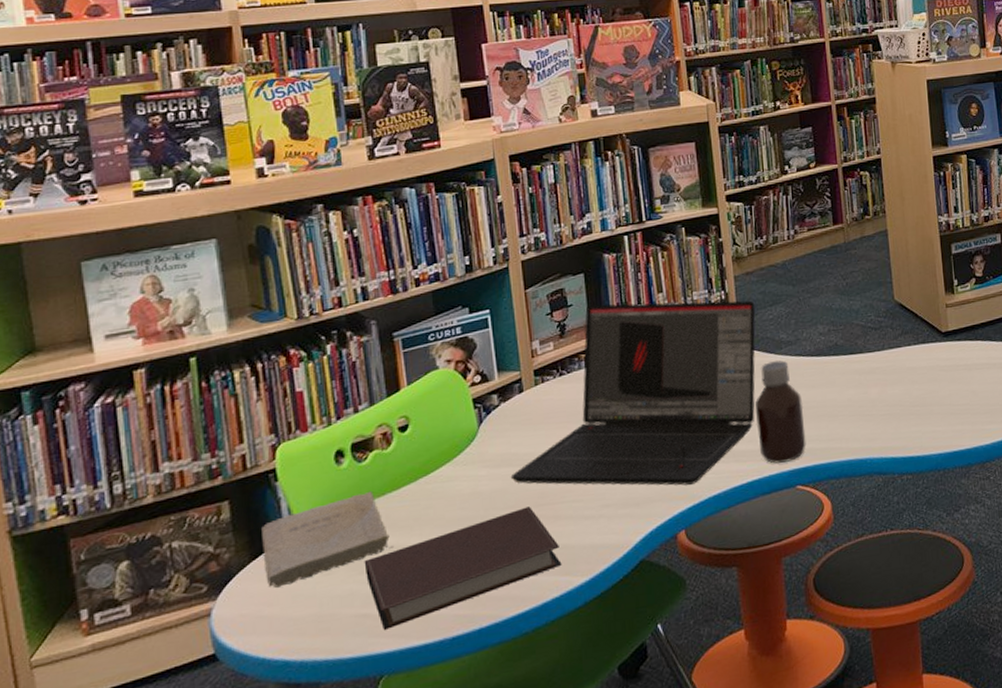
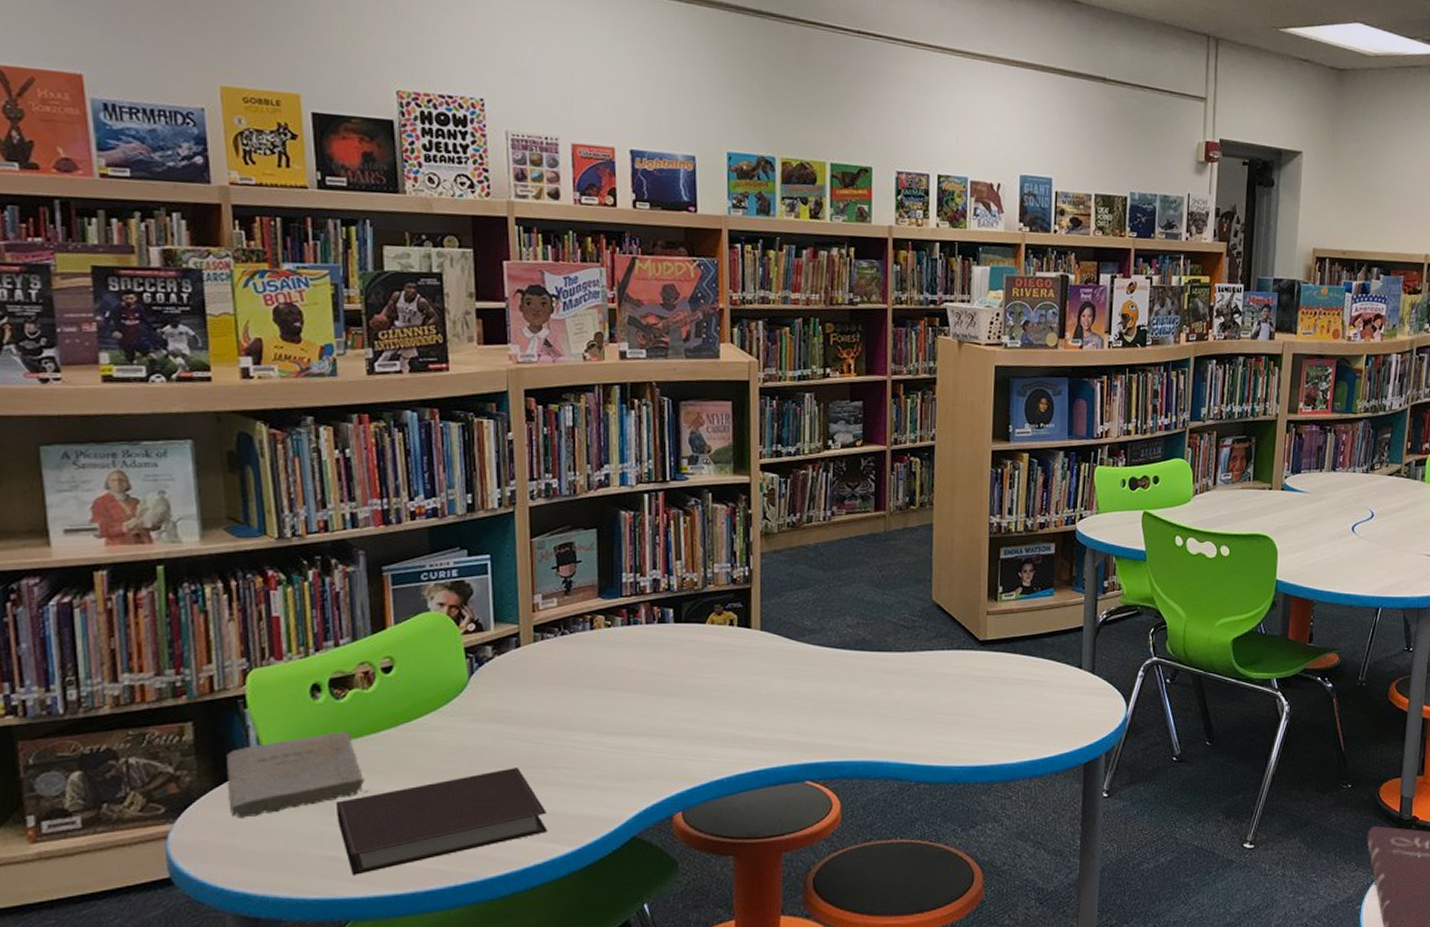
laptop: present [510,300,756,486] -> none [499,564,781,766]
bottle: present [754,360,806,464] -> none [769,648,822,755]

